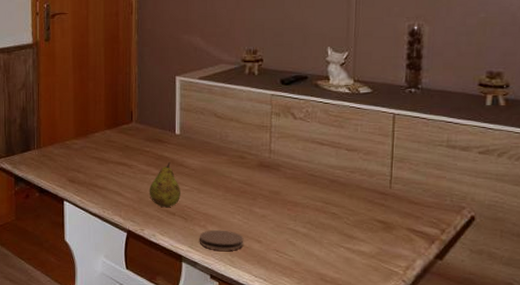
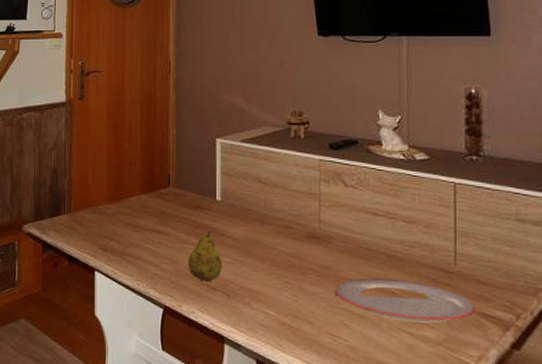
coaster: present [199,229,244,251] -> none [243,307,293,333]
plate: none [282,201,406,239] -> present [335,278,475,323]

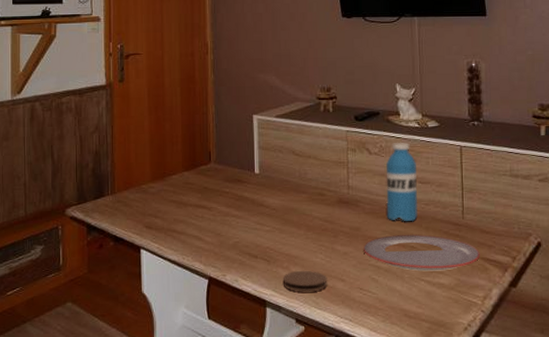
fruit: present [187,231,222,282] -> none [229,203,262,251]
coaster: none [243,307,293,333] -> present [282,270,328,292]
water bottle: none [363,174,401,265] -> present [386,142,418,222]

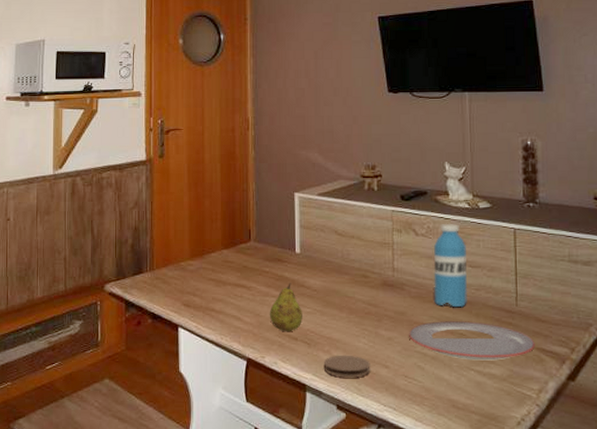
fruit: none [229,203,262,251] -> present [269,283,302,332]

